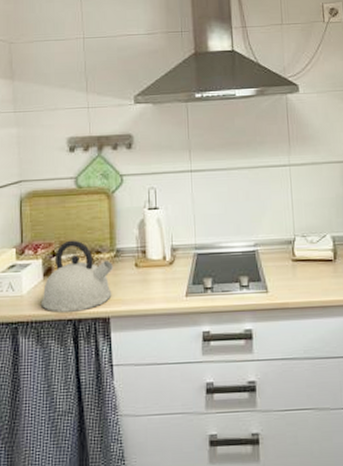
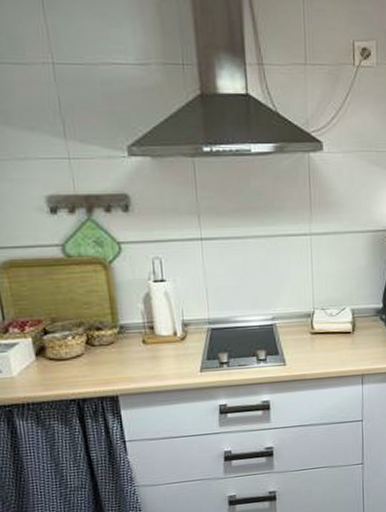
kettle: present [42,240,113,313] -> none [37,316,119,393]

